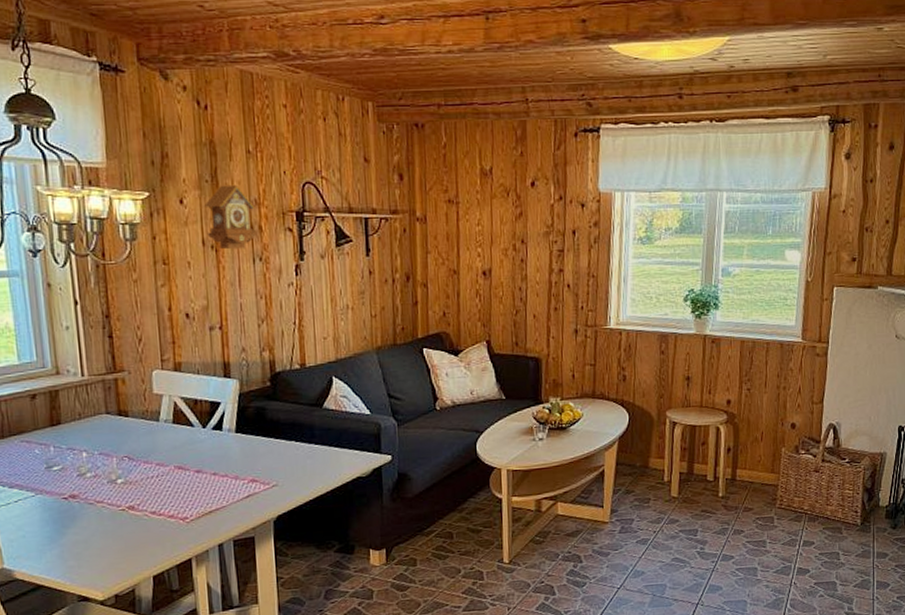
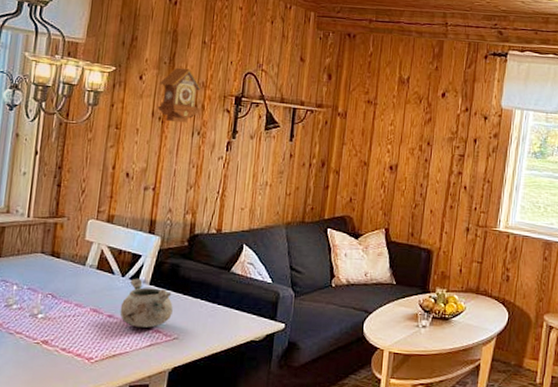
decorative bowl: none [207,427,266,480] -> present [119,278,173,328]

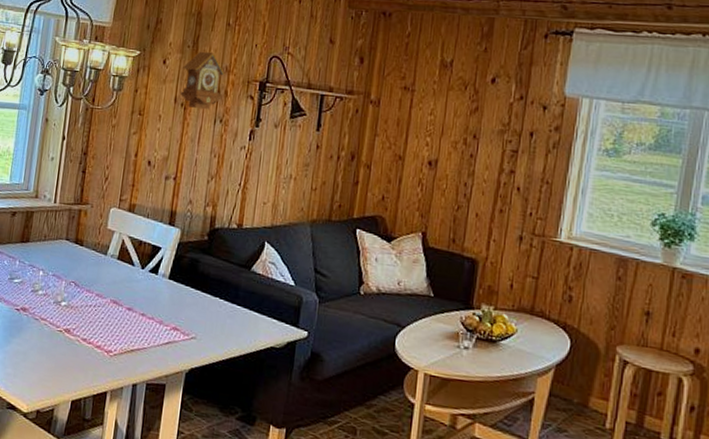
decorative bowl: present [119,278,173,328] -> none [138,271,192,325]

